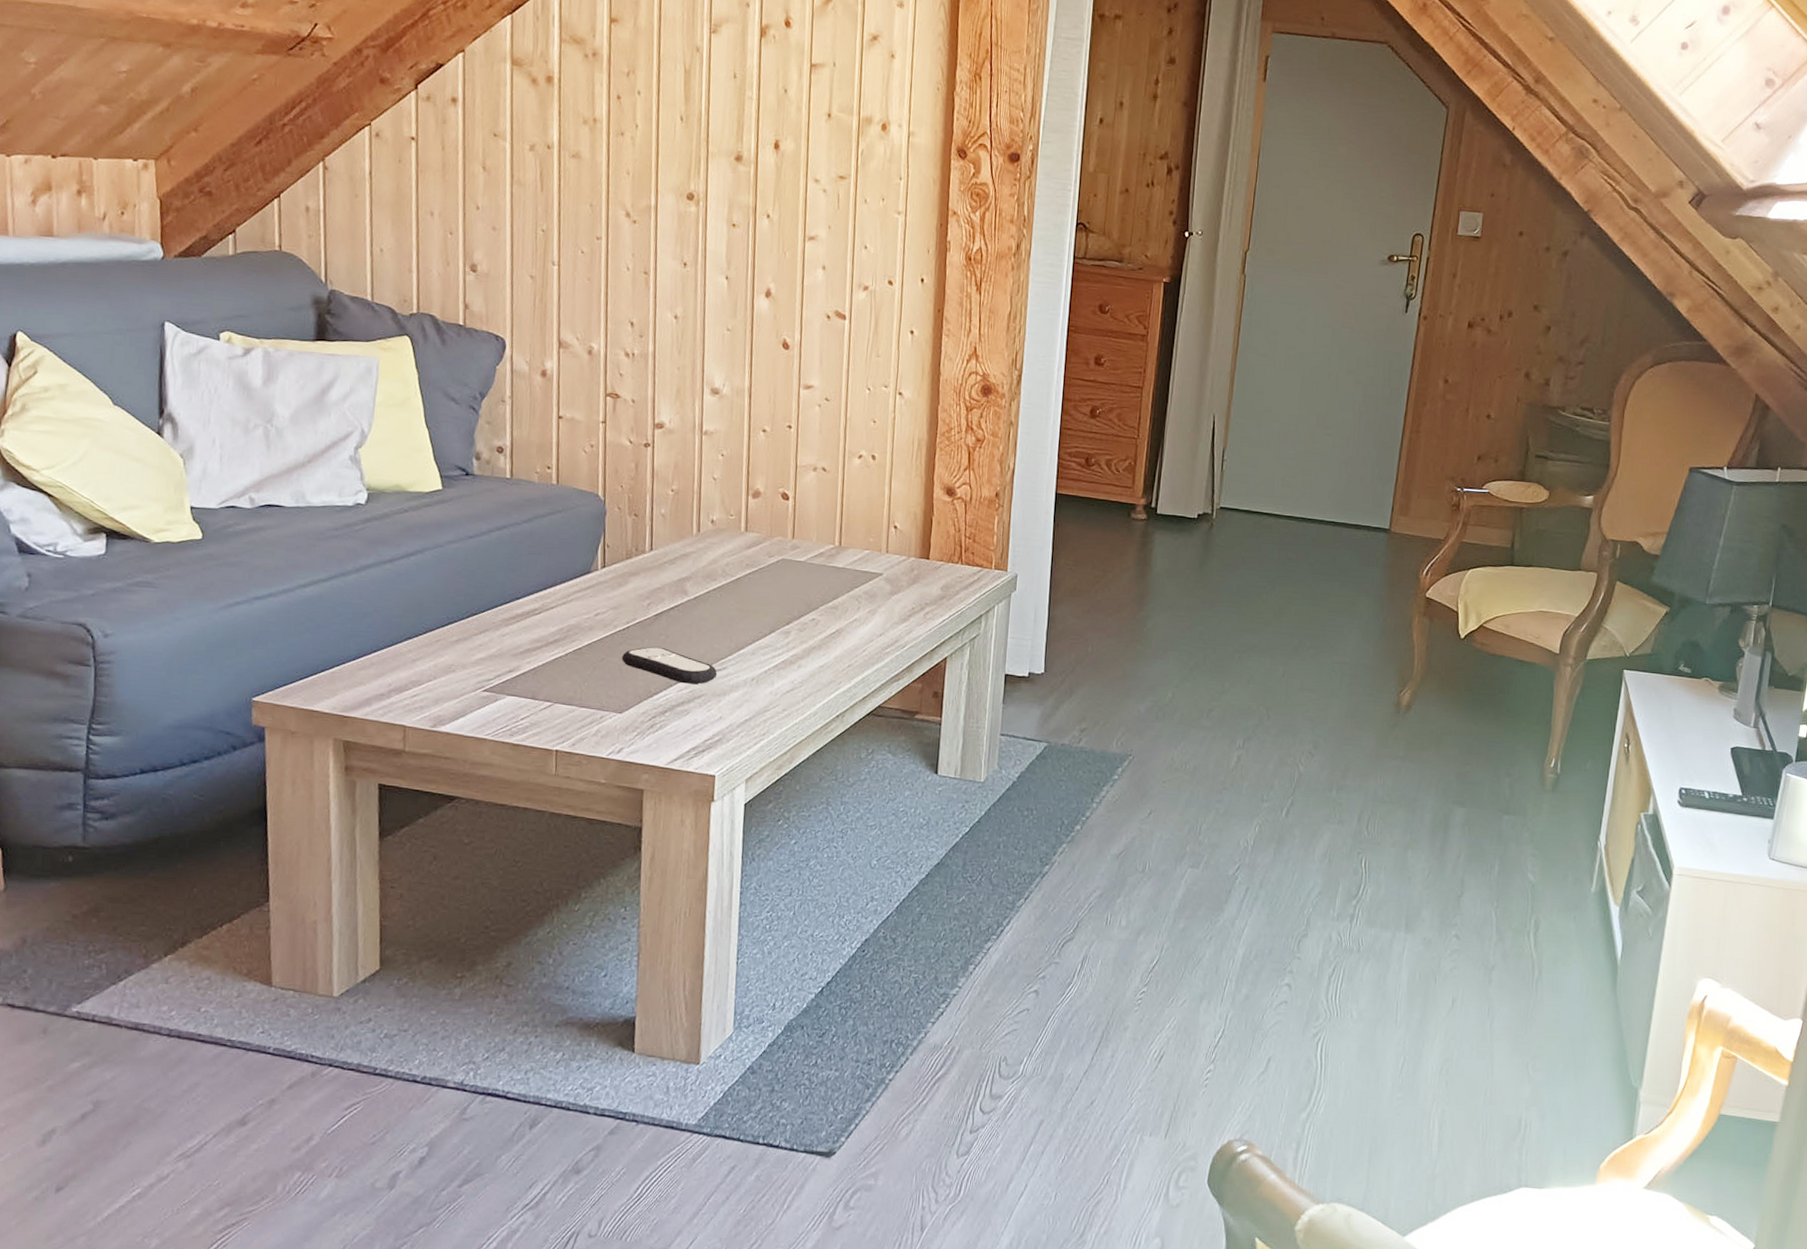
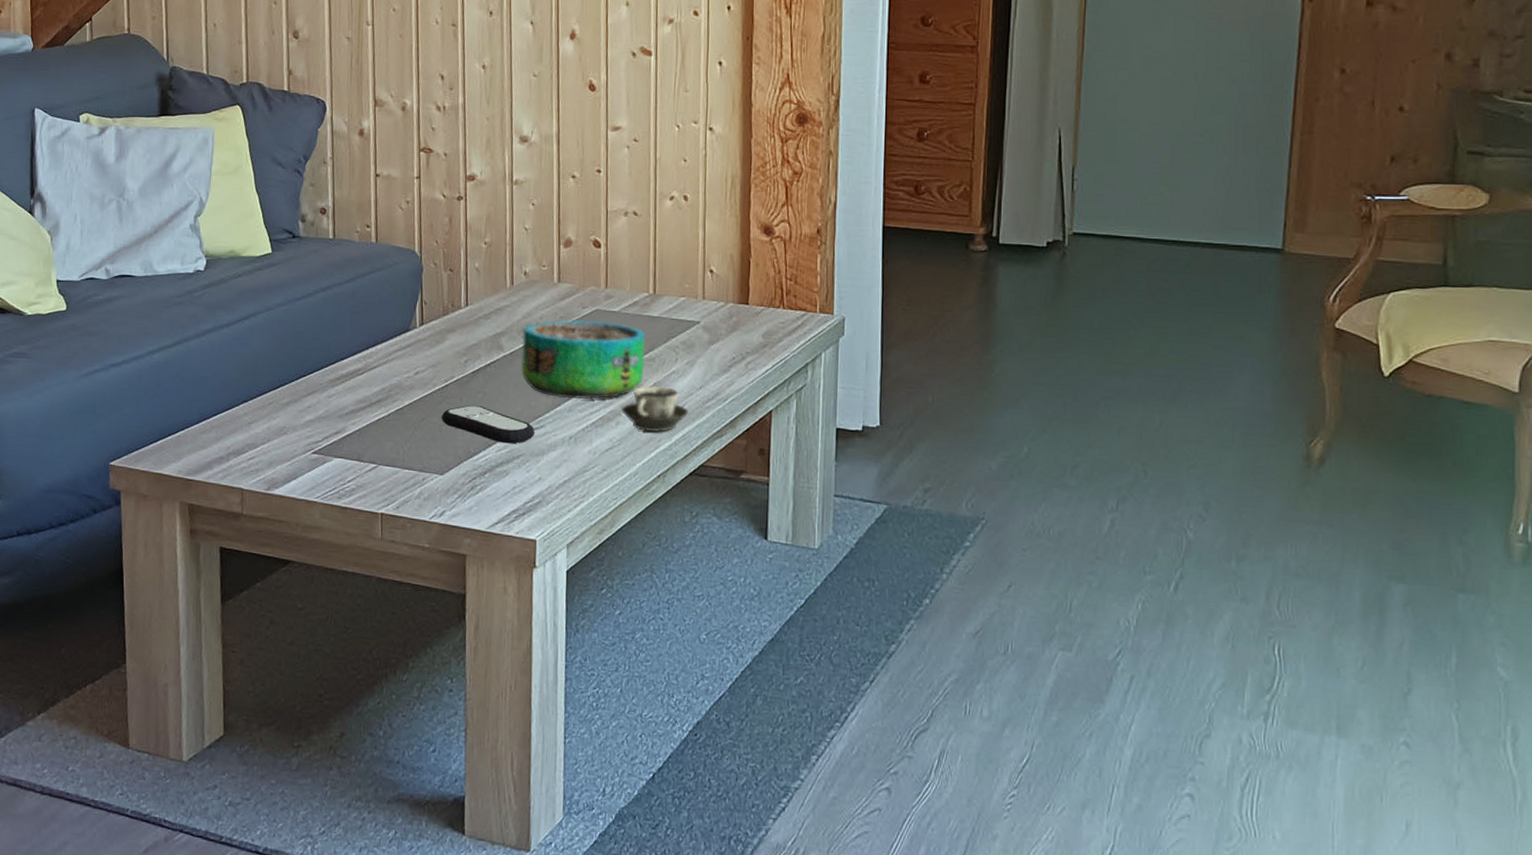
decorative bowl: none [705,567,830,643] -> present [521,319,646,399]
cup: none [804,631,868,676] -> present [621,385,688,433]

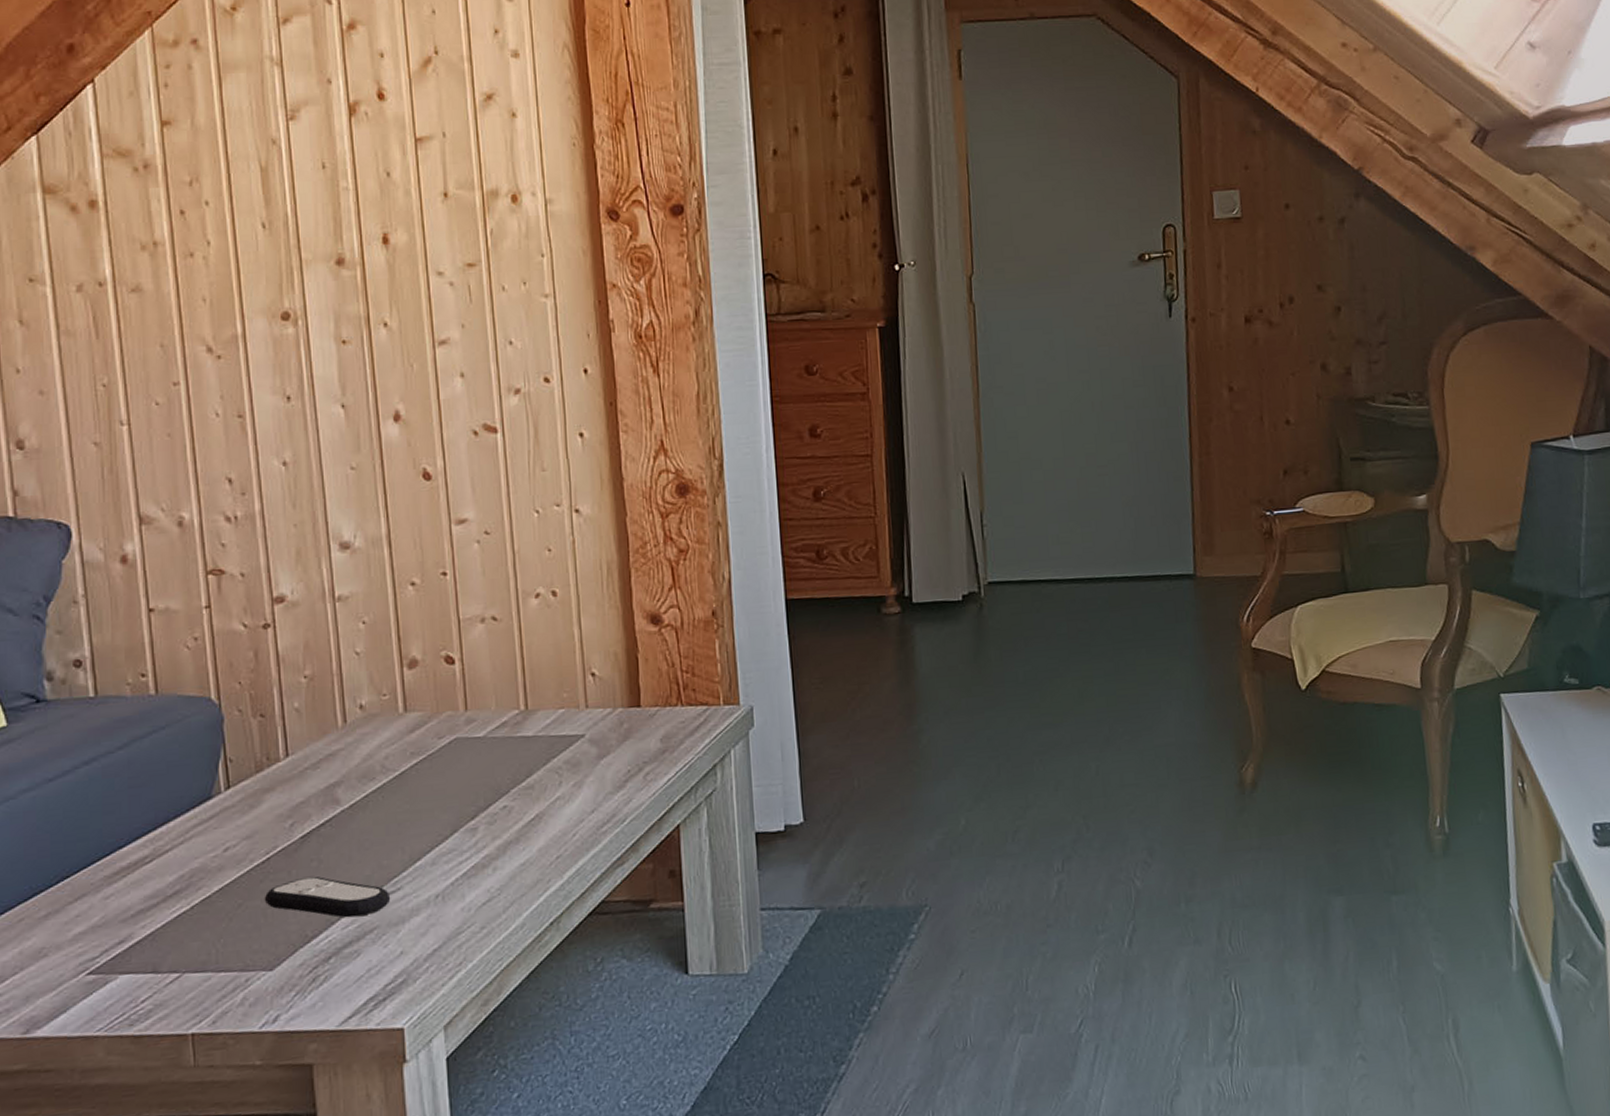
decorative bowl: present [521,319,646,399] -> none [364,751,523,851]
cup: present [621,385,688,433] -> none [498,816,581,874]

